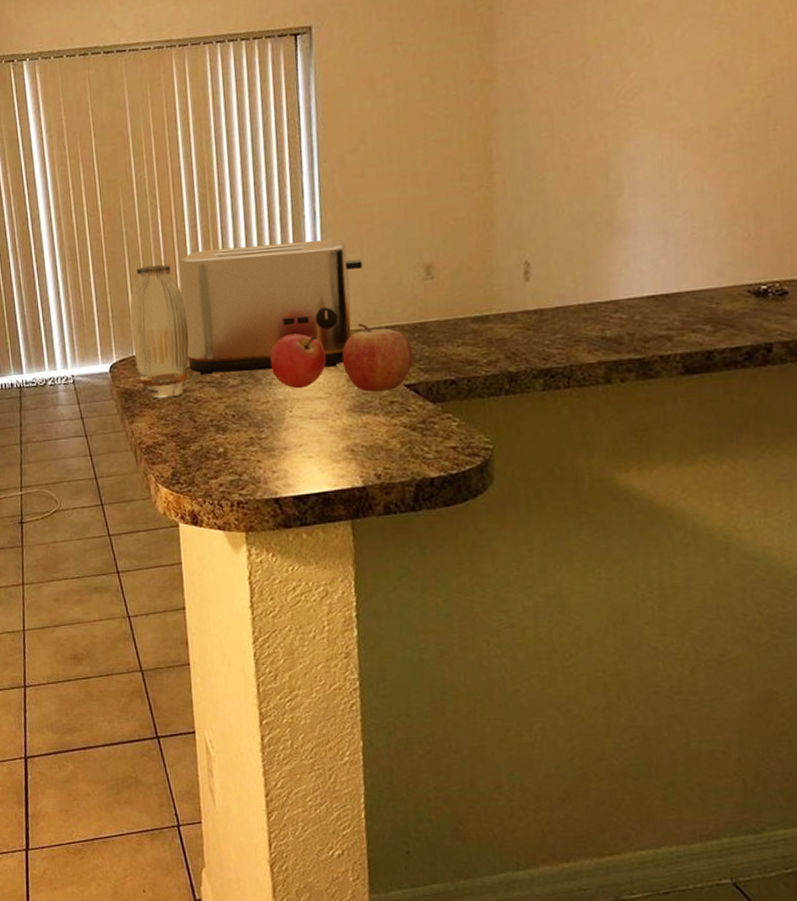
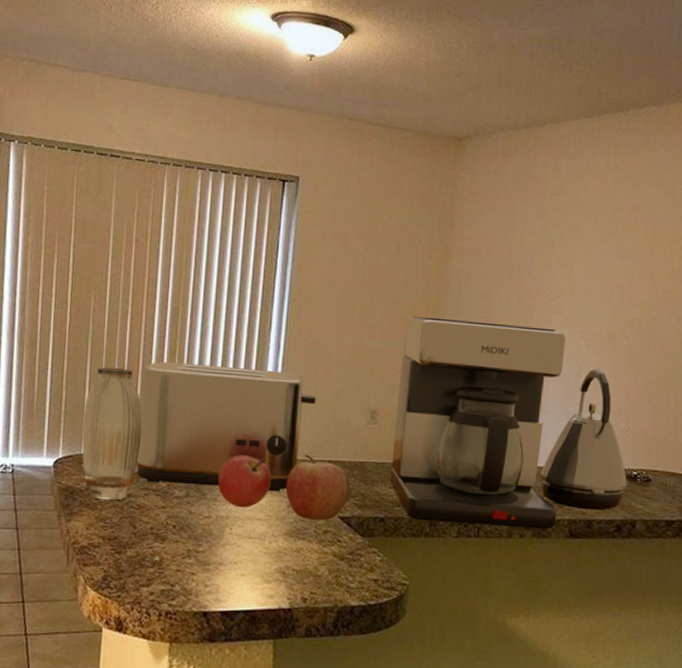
coffee maker: none [452,133,665,378] -> present [389,316,566,529]
kettle: none [637,170,756,340] -> present [539,369,628,511]

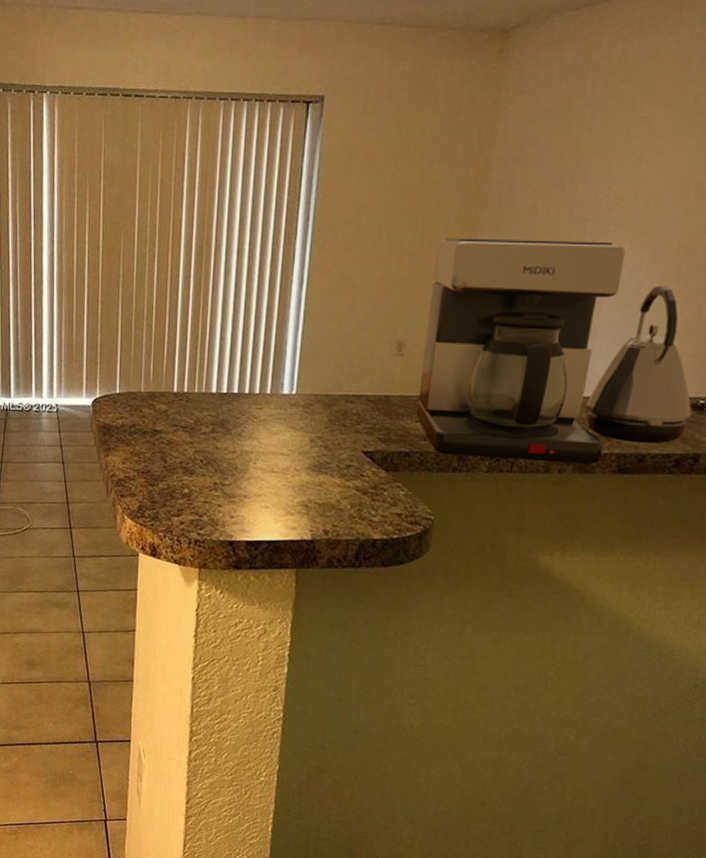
vase: present [81,367,143,500] -> none [115,309,171,437]
toaster: present [136,361,316,492] -> none [165,302,340,427]
fruit: present [217,455,272,508] -> none [241,391,295,443]
fruit: present [285,454,350,520] -> none [308,389,375,455]

